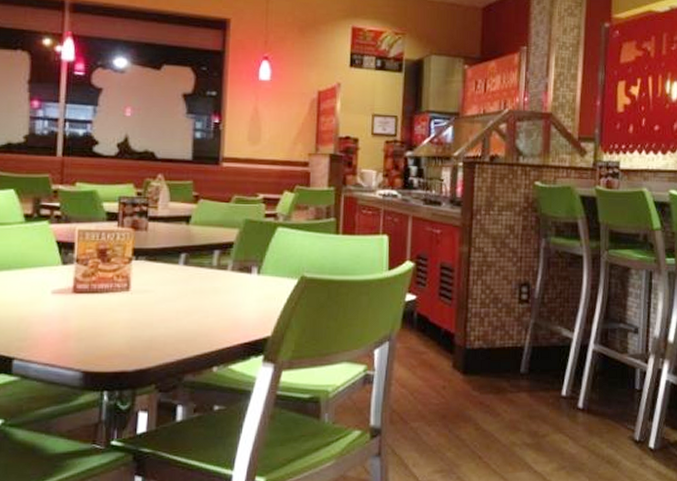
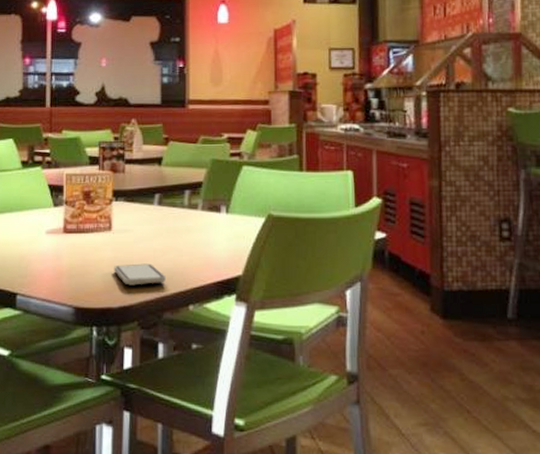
smartphone: none [130,325,189,348] -> present [114,263,166,286]

